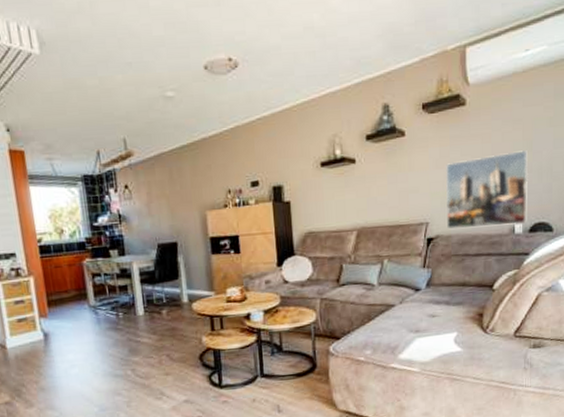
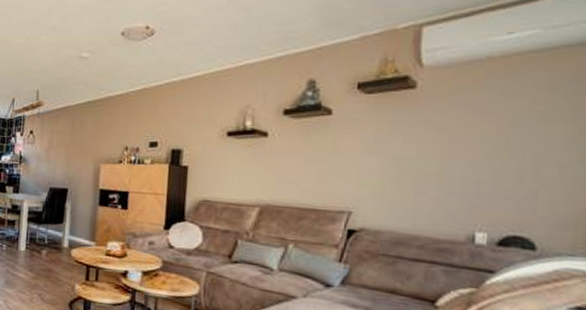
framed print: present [445,149,529,229] -> none [376,145,502,235]

